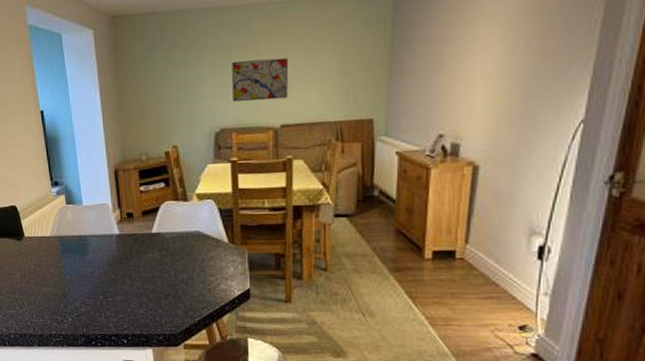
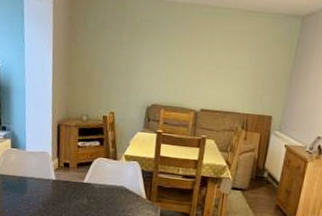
wall art: present [232,57,288,102] -> none [165,49,214,88]

